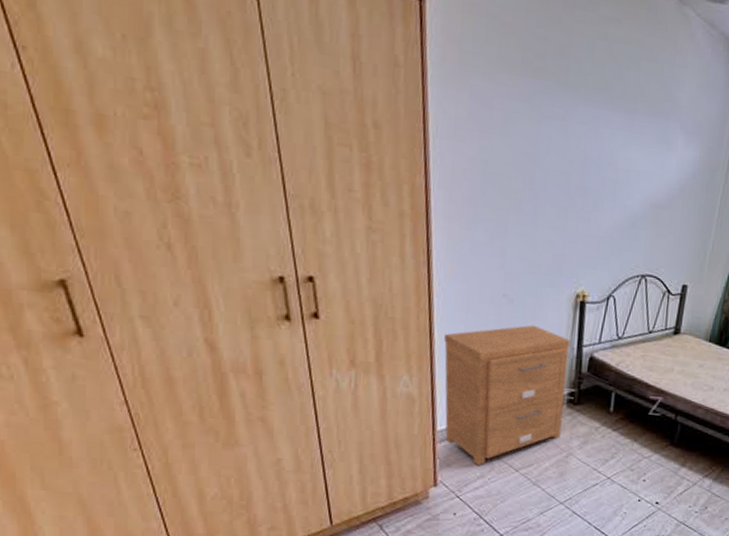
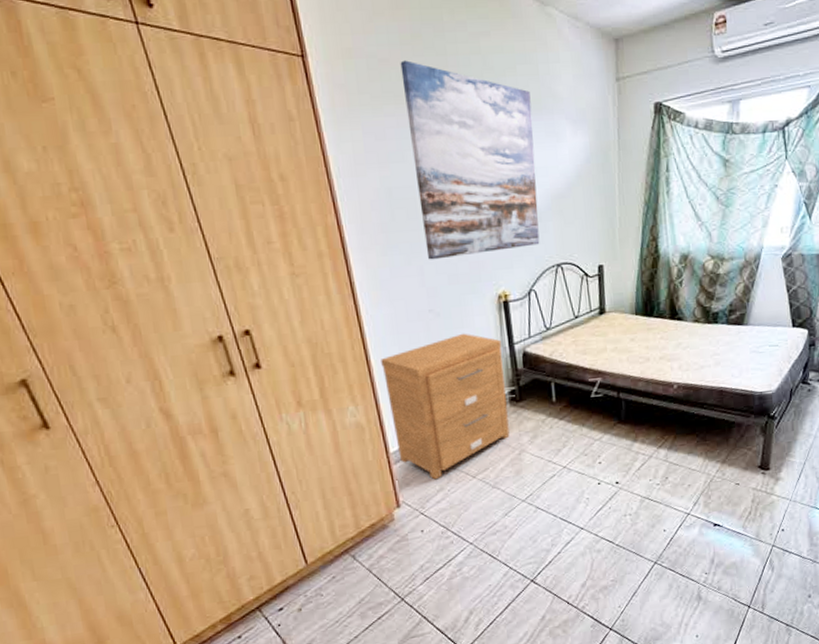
wall art: none [512,28,650,251] -> present [400,60,540,260]

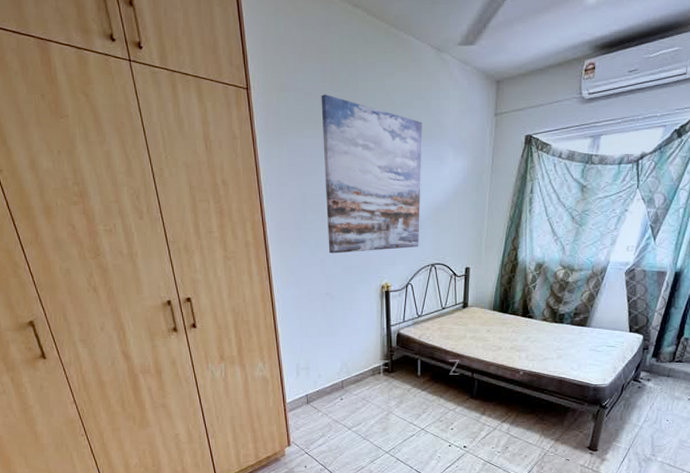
nightstand: present [381,333,510,480] -> none [286,314,381,428]

